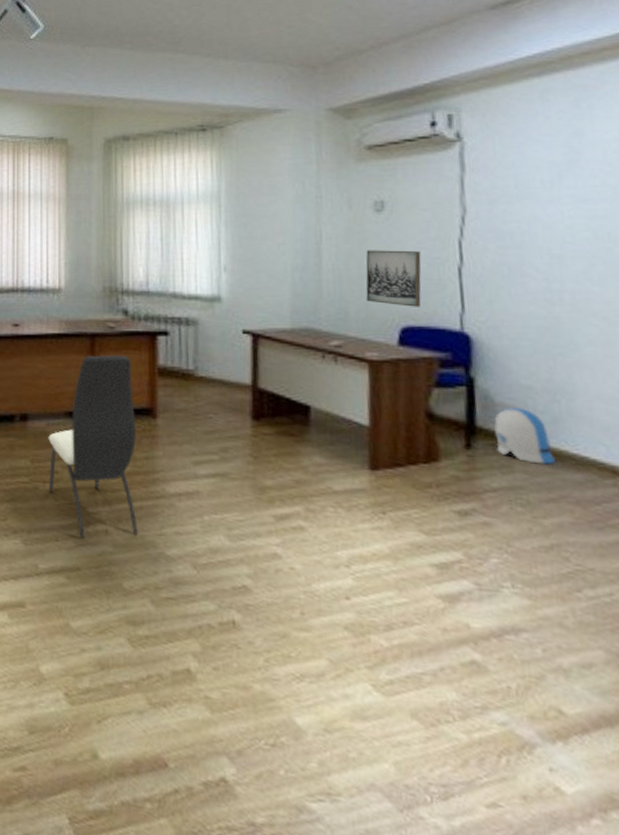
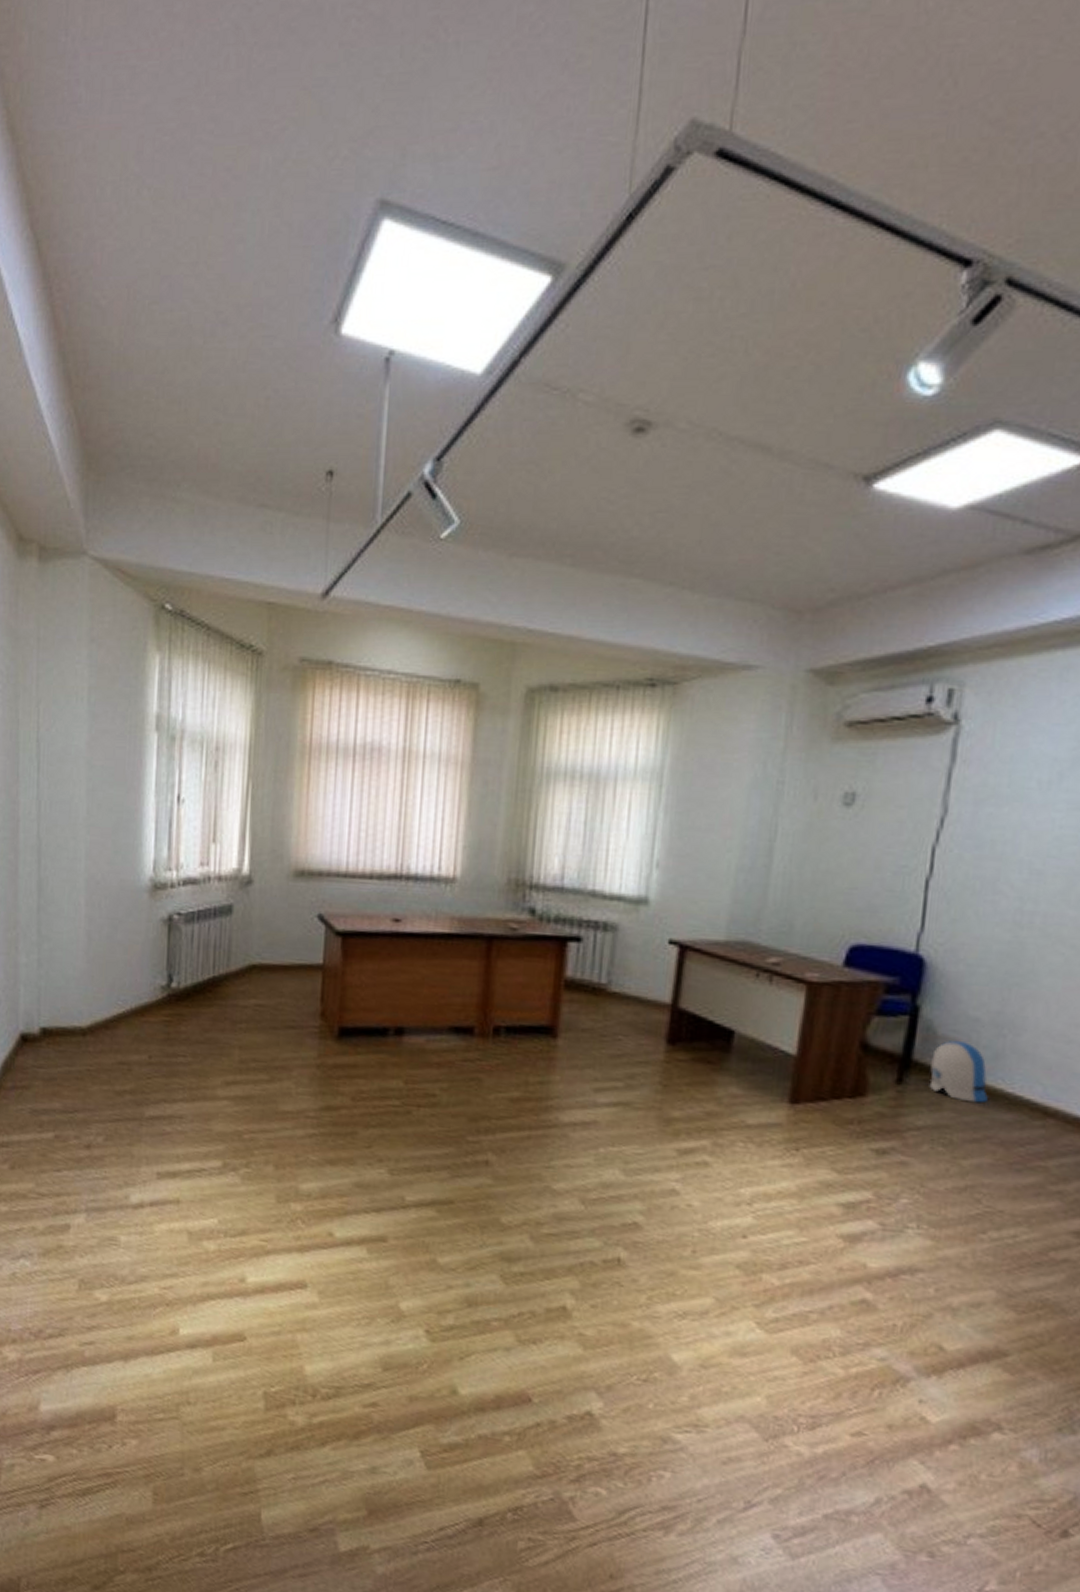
dining chair: present [48,355,138,539] -> none [424,961,534,1169]
wall art: present [365,250,422,307] -> none [816,852,887,923]

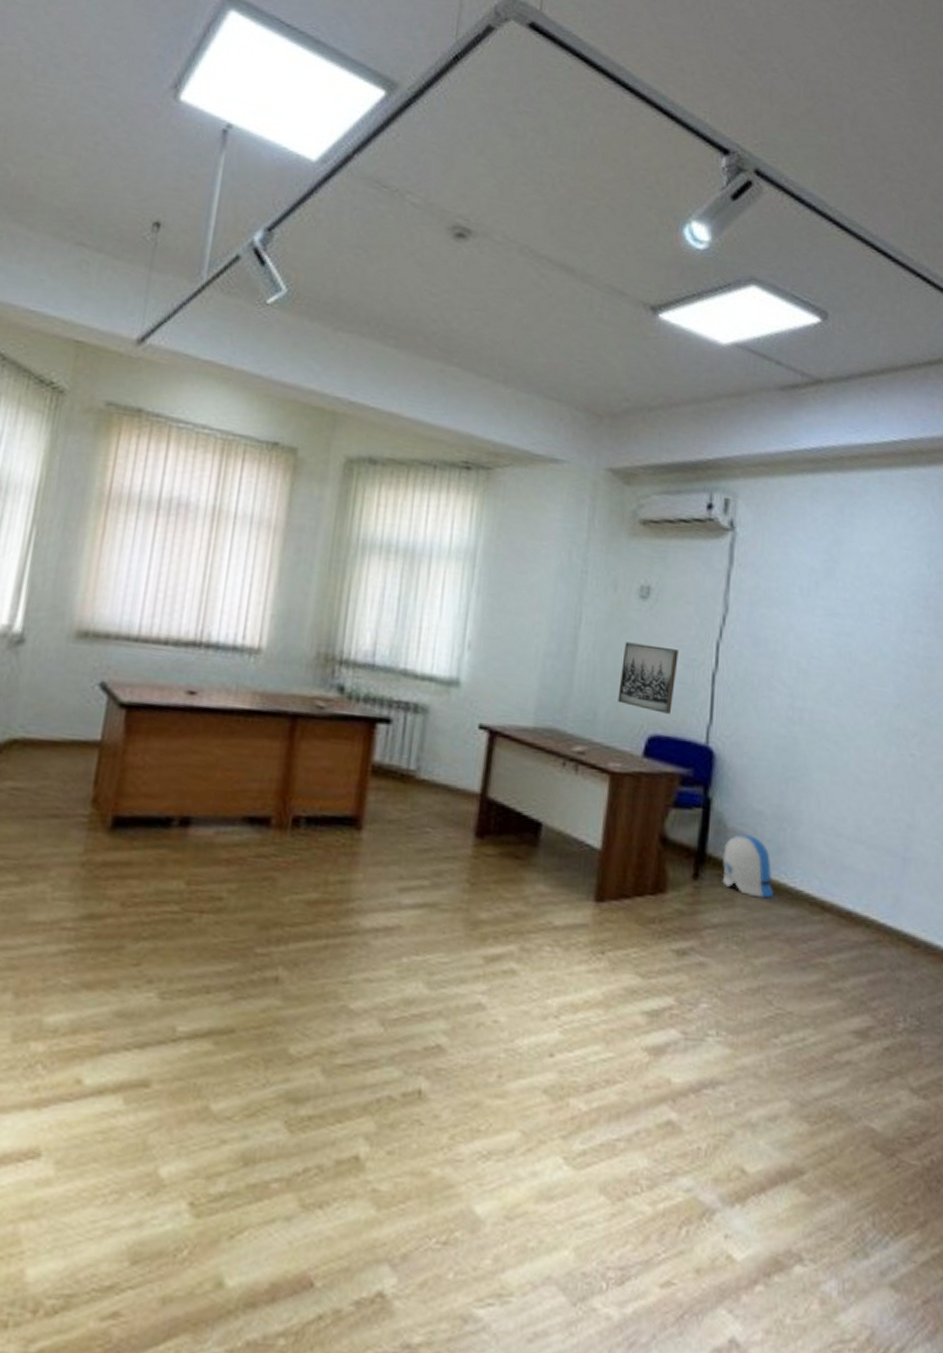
wall art: none [816,852,887,923] -> present [618,642,679,714]

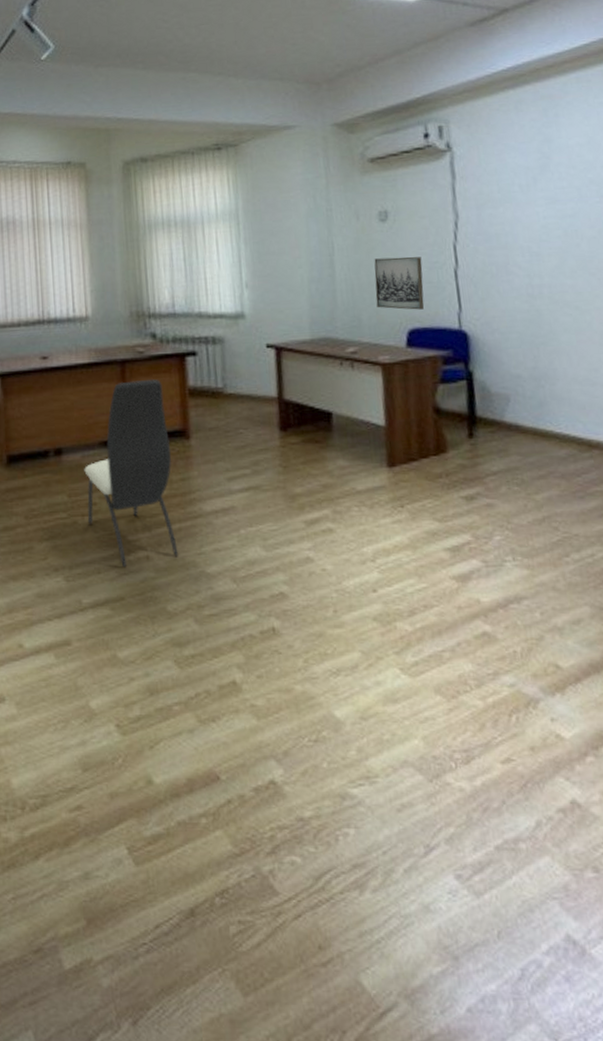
dining chair: none [207,742,340,989] -> present [84,380,178,568]
sun visor: present [722,834,773,899] -> none [491,396,543,445]

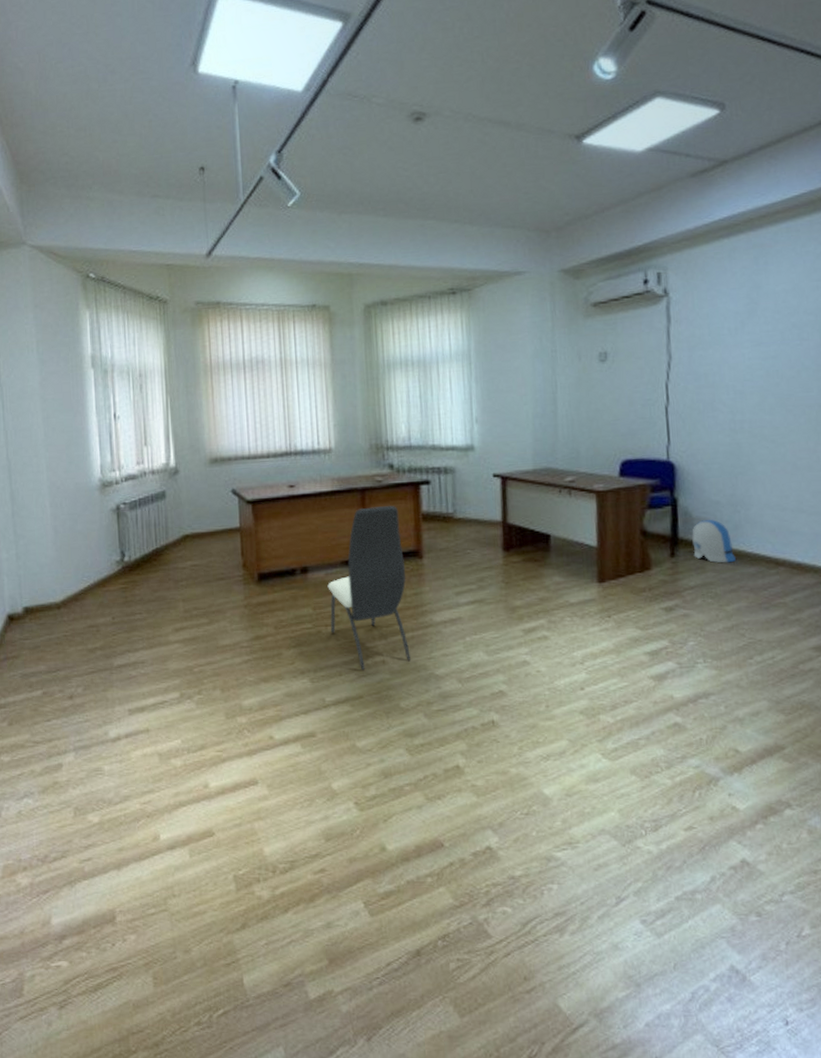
wall art: present [374,256,425,310] -> none [593,394,637,443]
sun visor: none [491,396,543,445] -> present [692,520,736,563]

